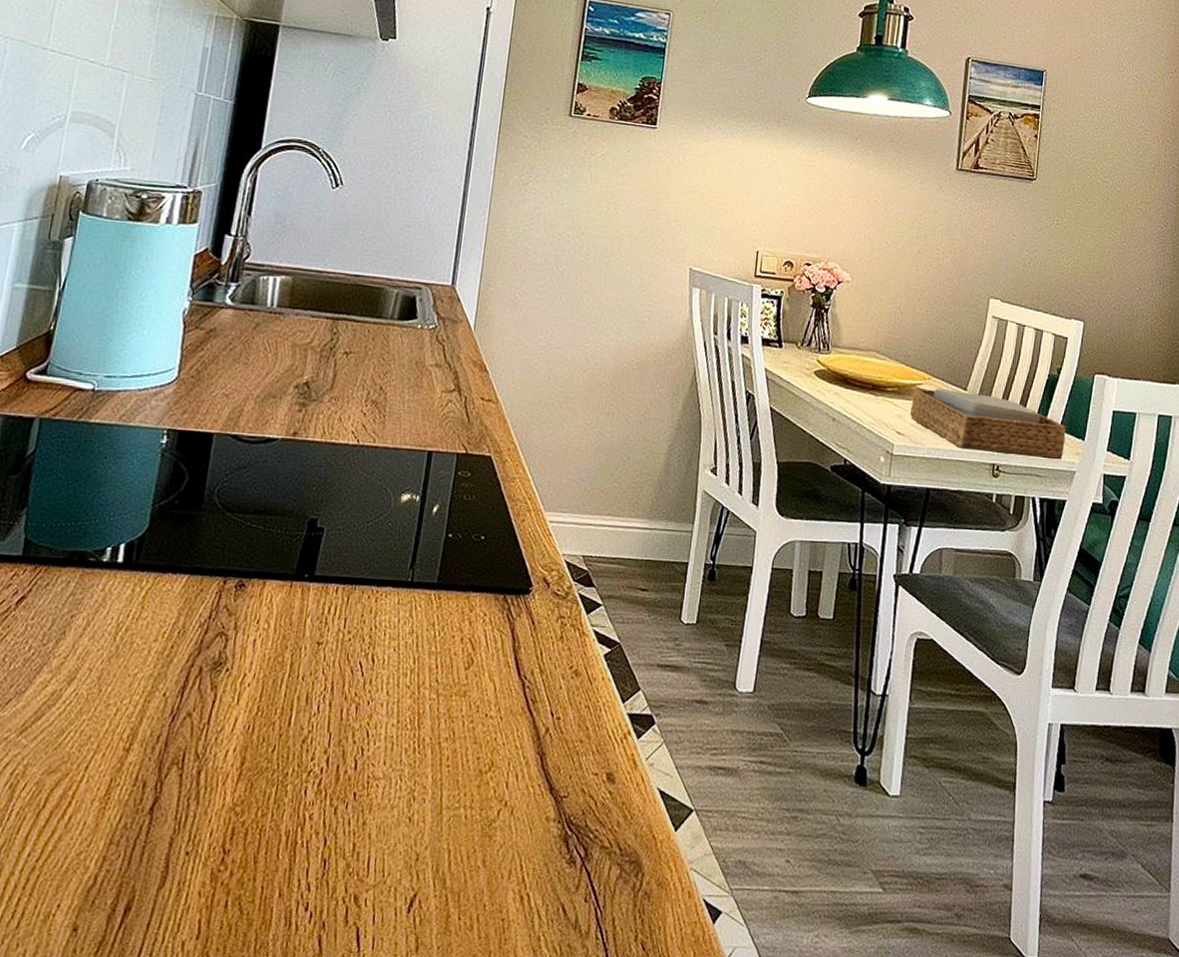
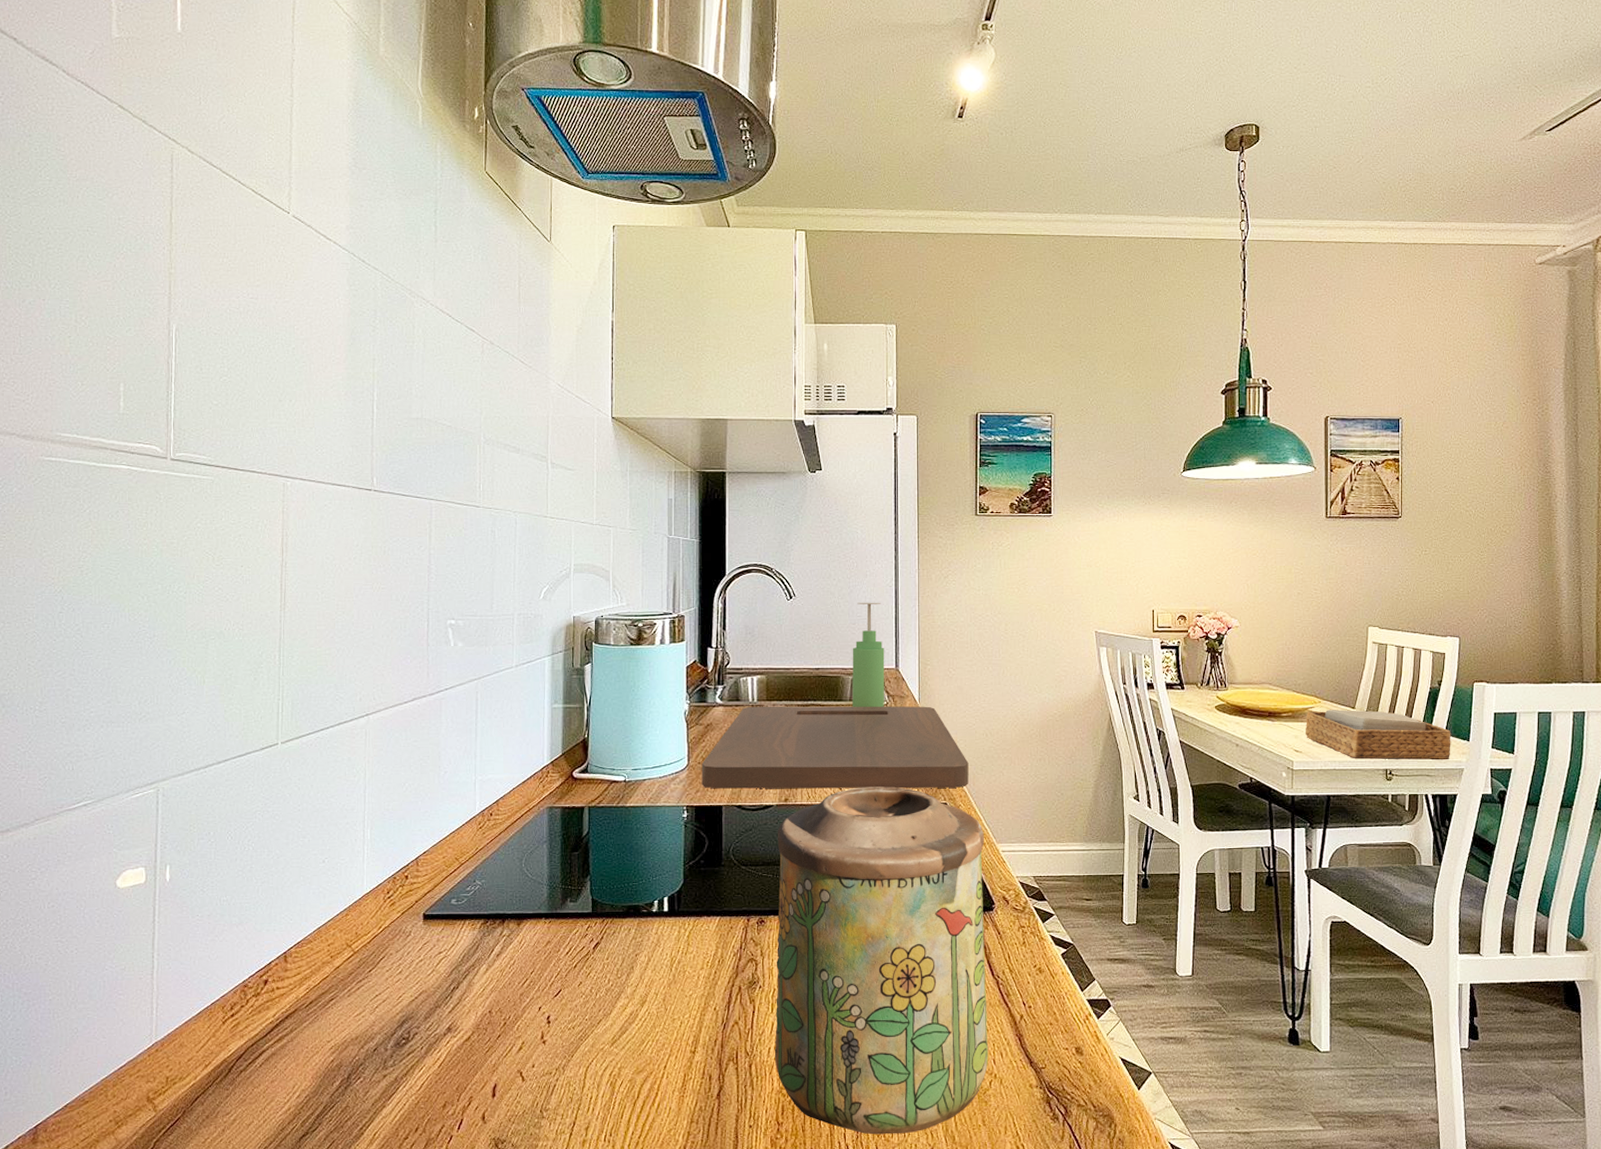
cutting board: none [191,312,524,439] -> present [701,706,969,789]
canister: none [232,426,531,873] -> present [774,786,989,1135]
soap dispenser: none [393,201,445,332] -> present [852,602,885,708]

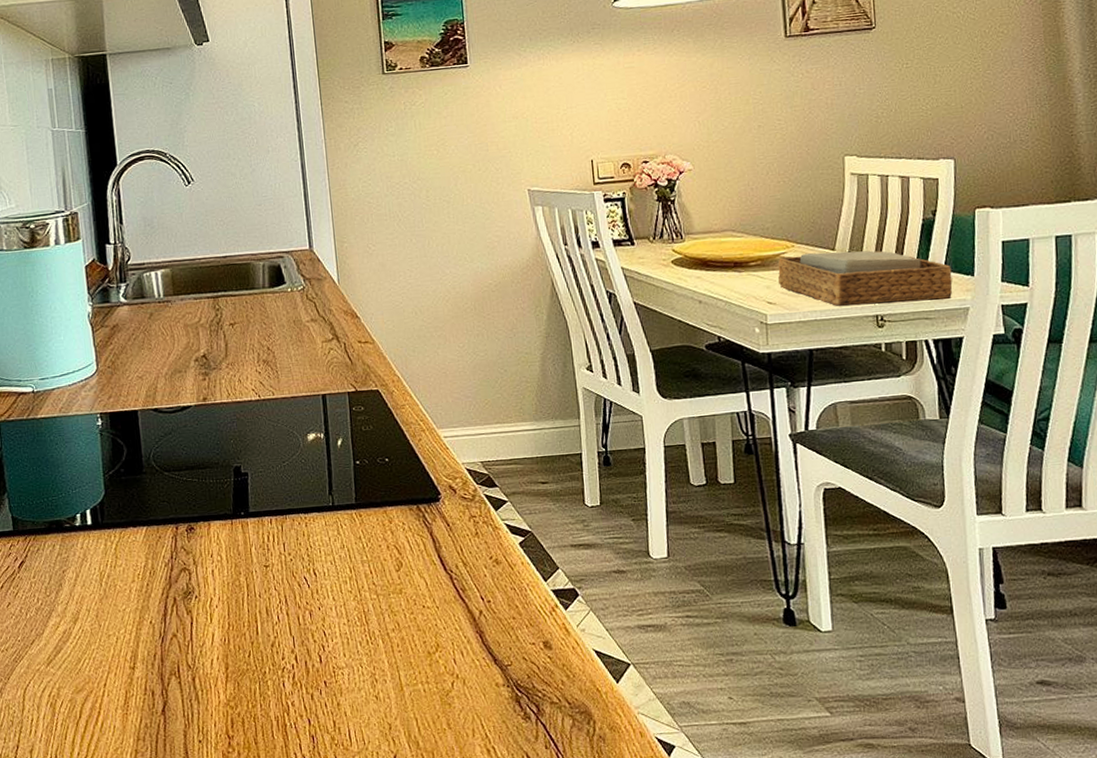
cutting board: present [701,706,969,789] -> none [111,287,401,393]
canister: present [774,786,989,1135] -> none [199,376,449,744]
soap dispenser: present [852,602,885,708] -> none [260,179,301,295]

